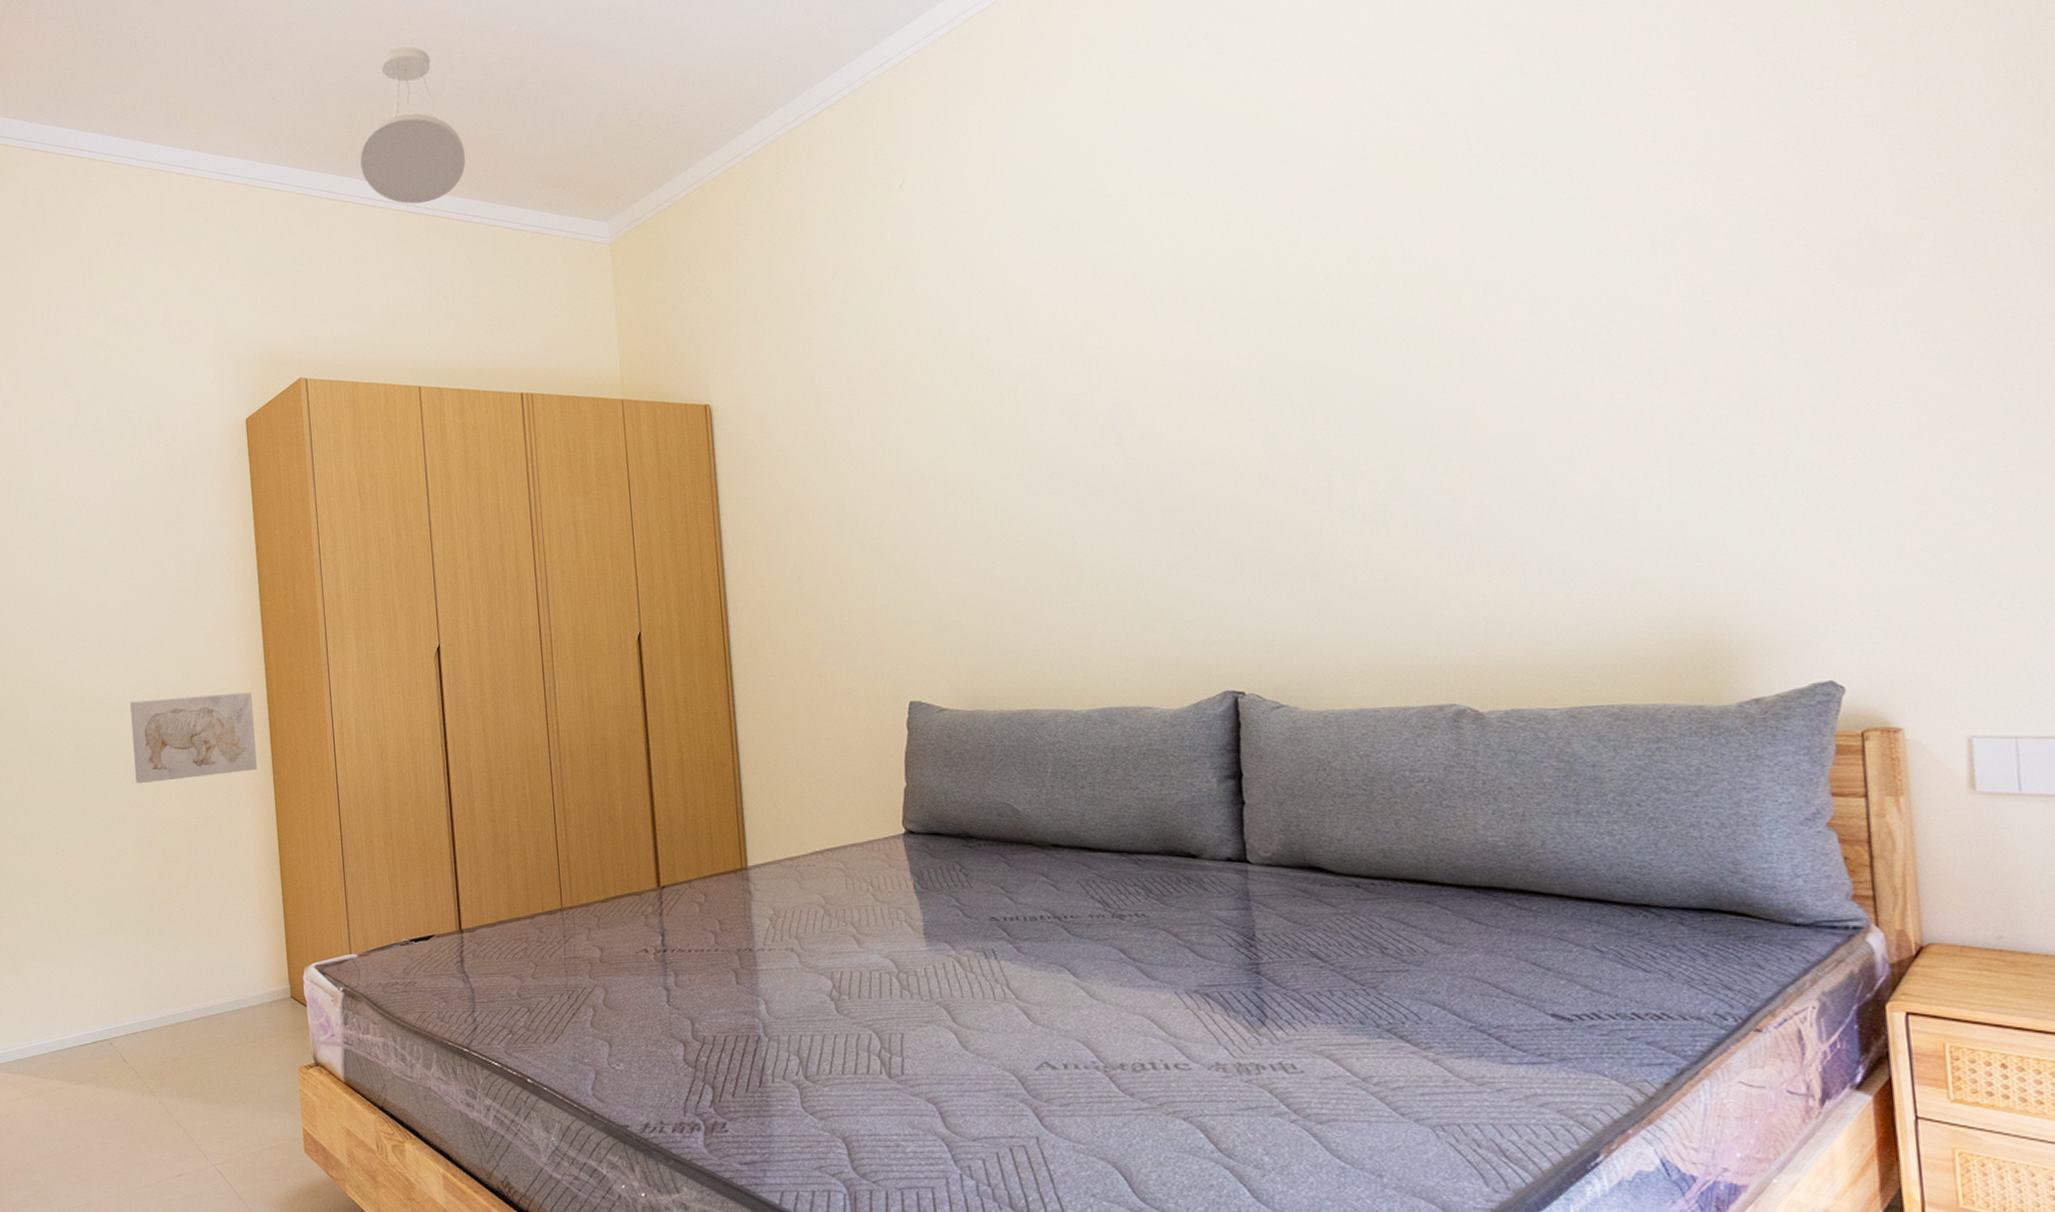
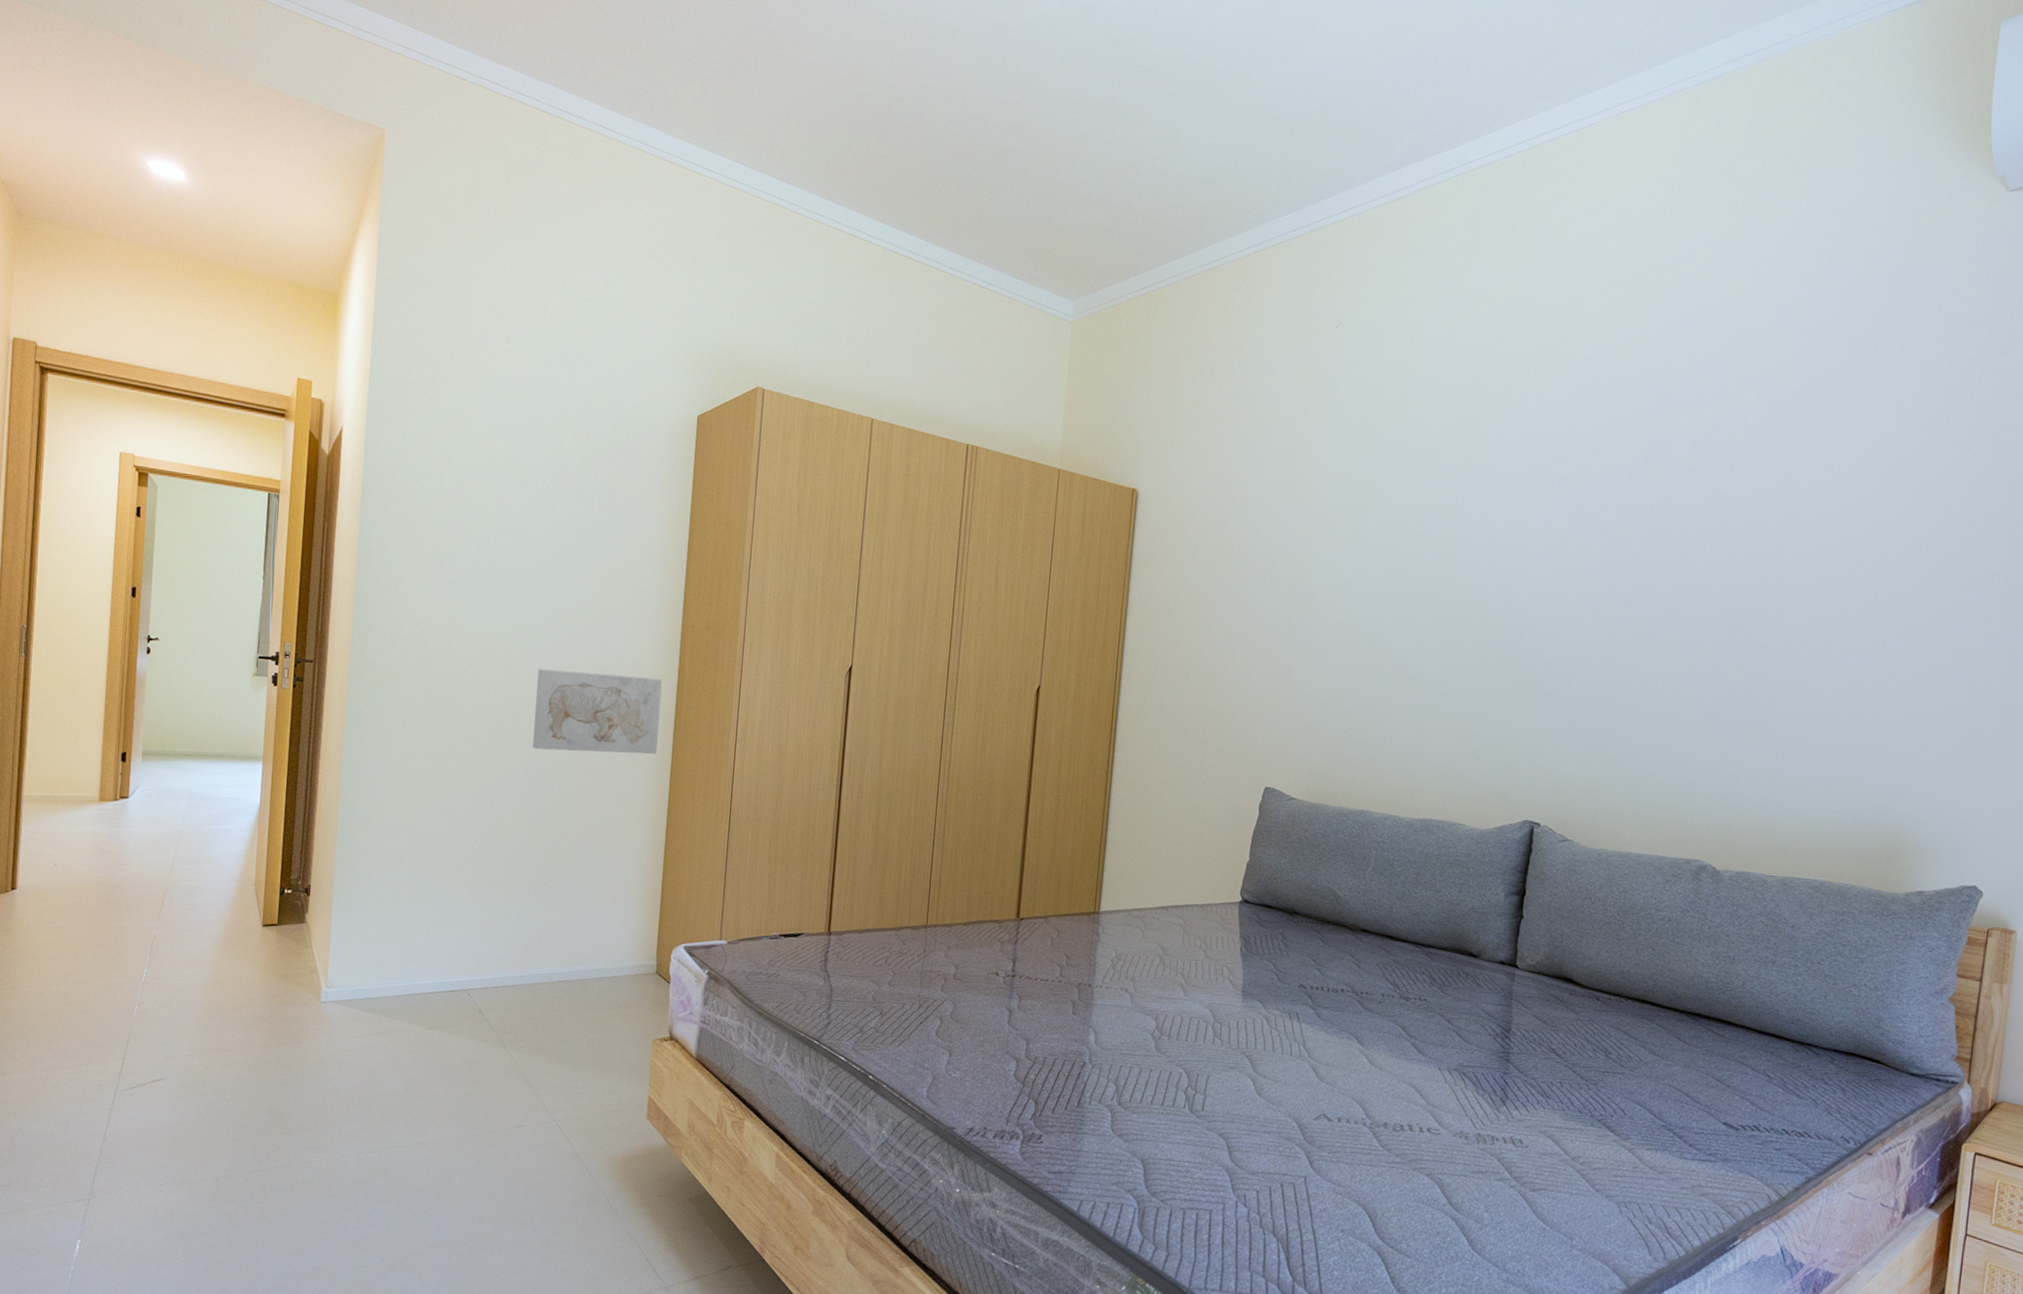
pendant light: present [360,46,466,204] -> none [849,89,952,245]

